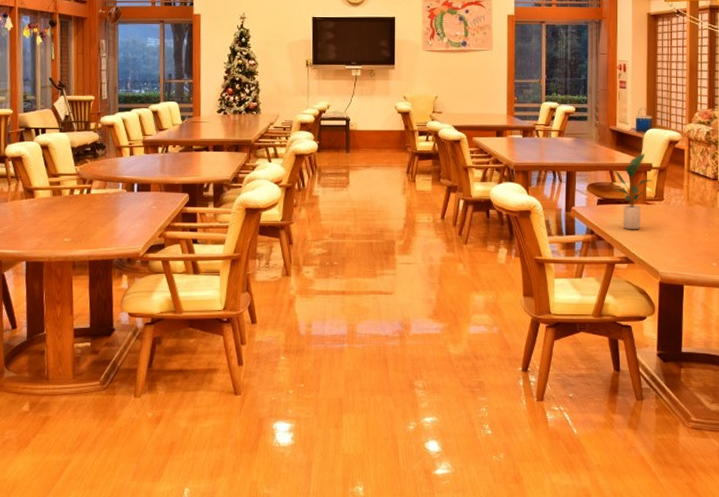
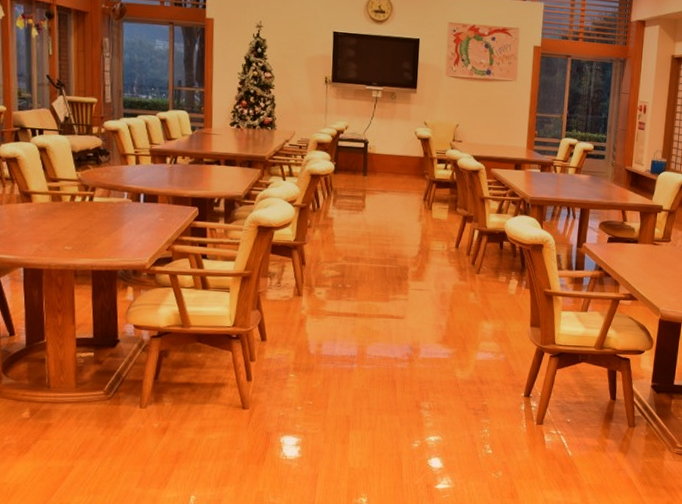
potted plant: present [614,153,653,230] -> none [624,195,662,269]

